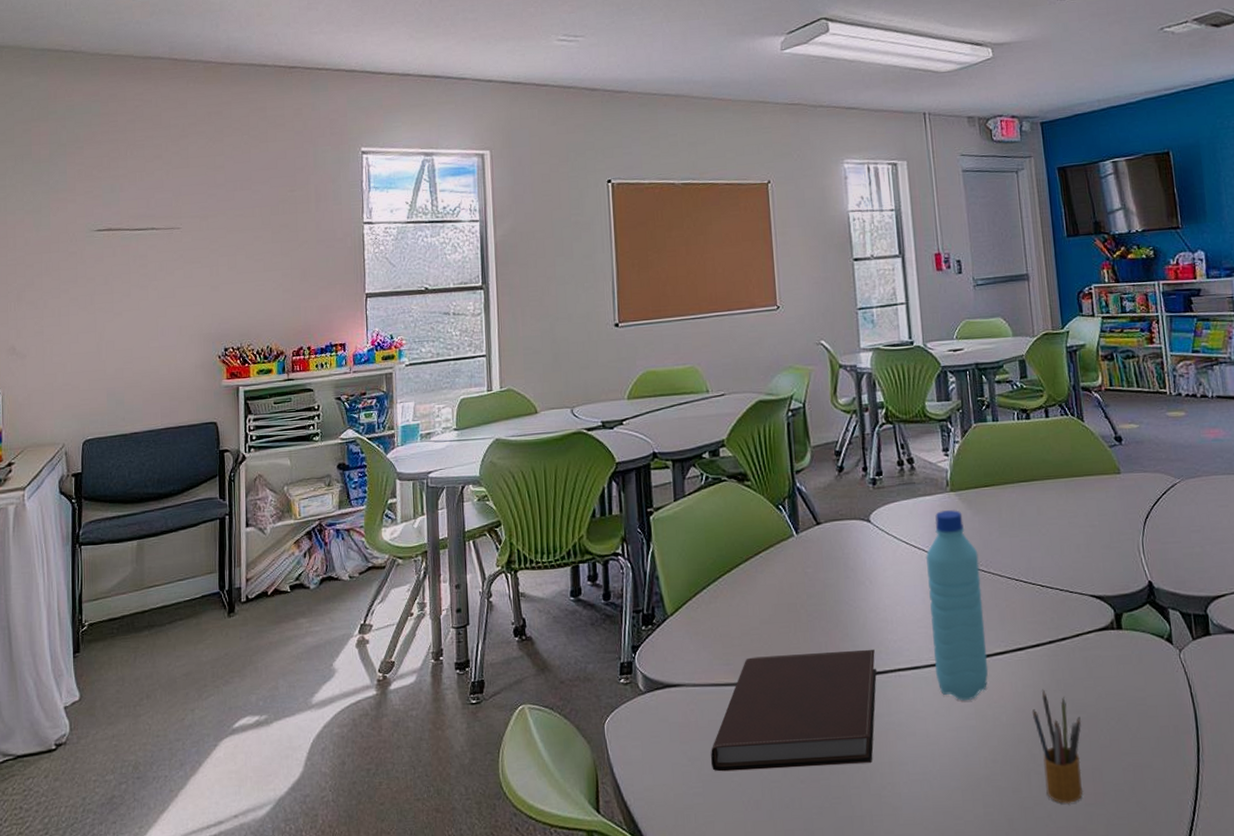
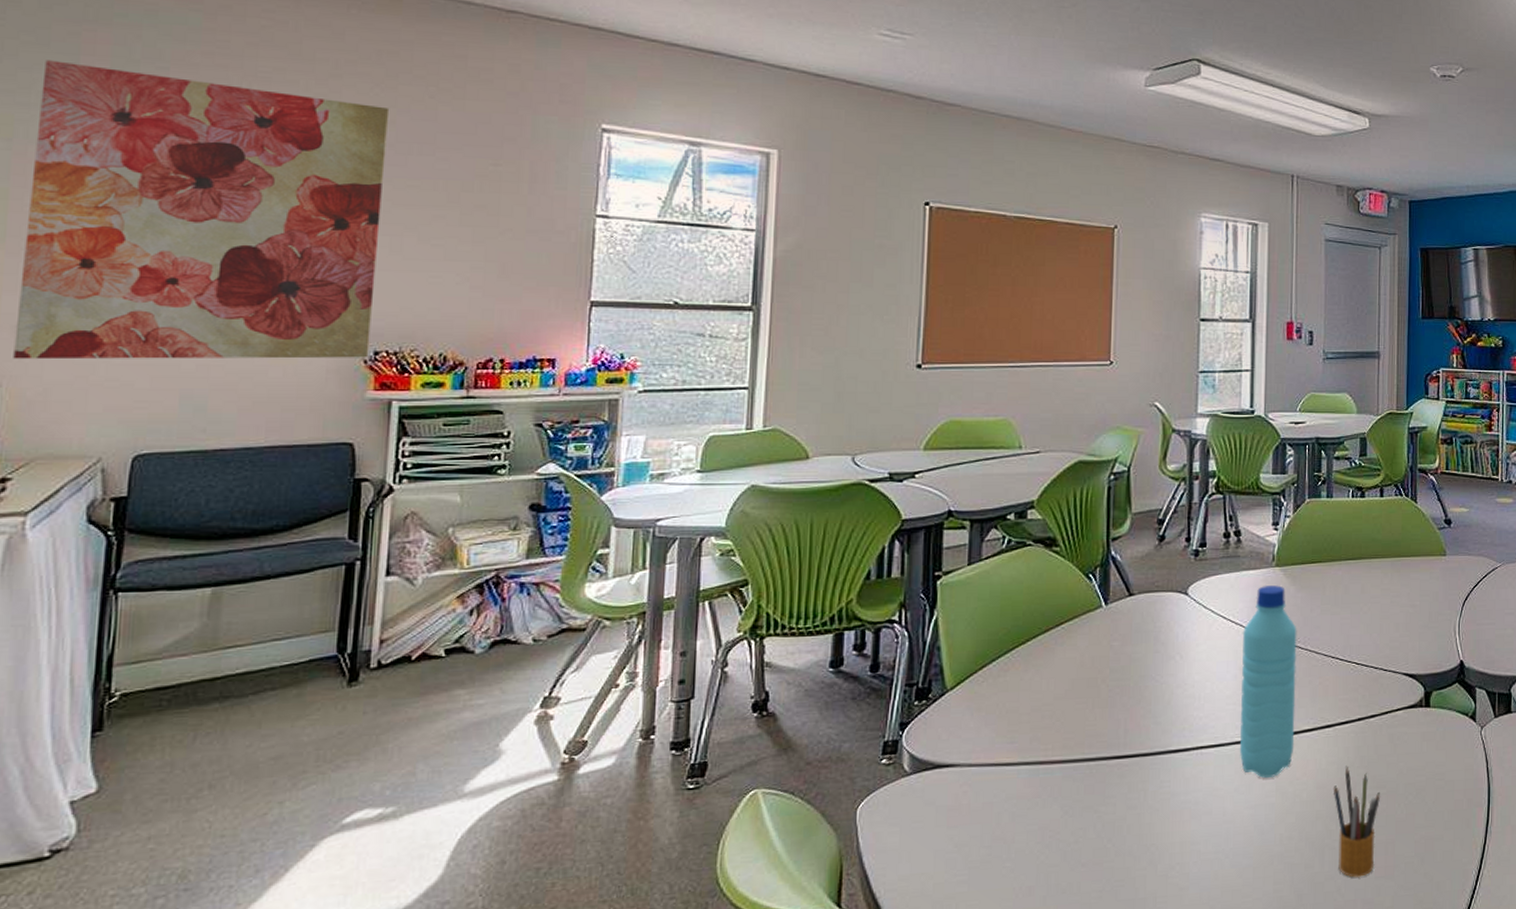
wall art: none [9,152,221,374] -> present [13,60,390,360]
notebook: present [711,649,877,772] -> none [982,726,1178,858]

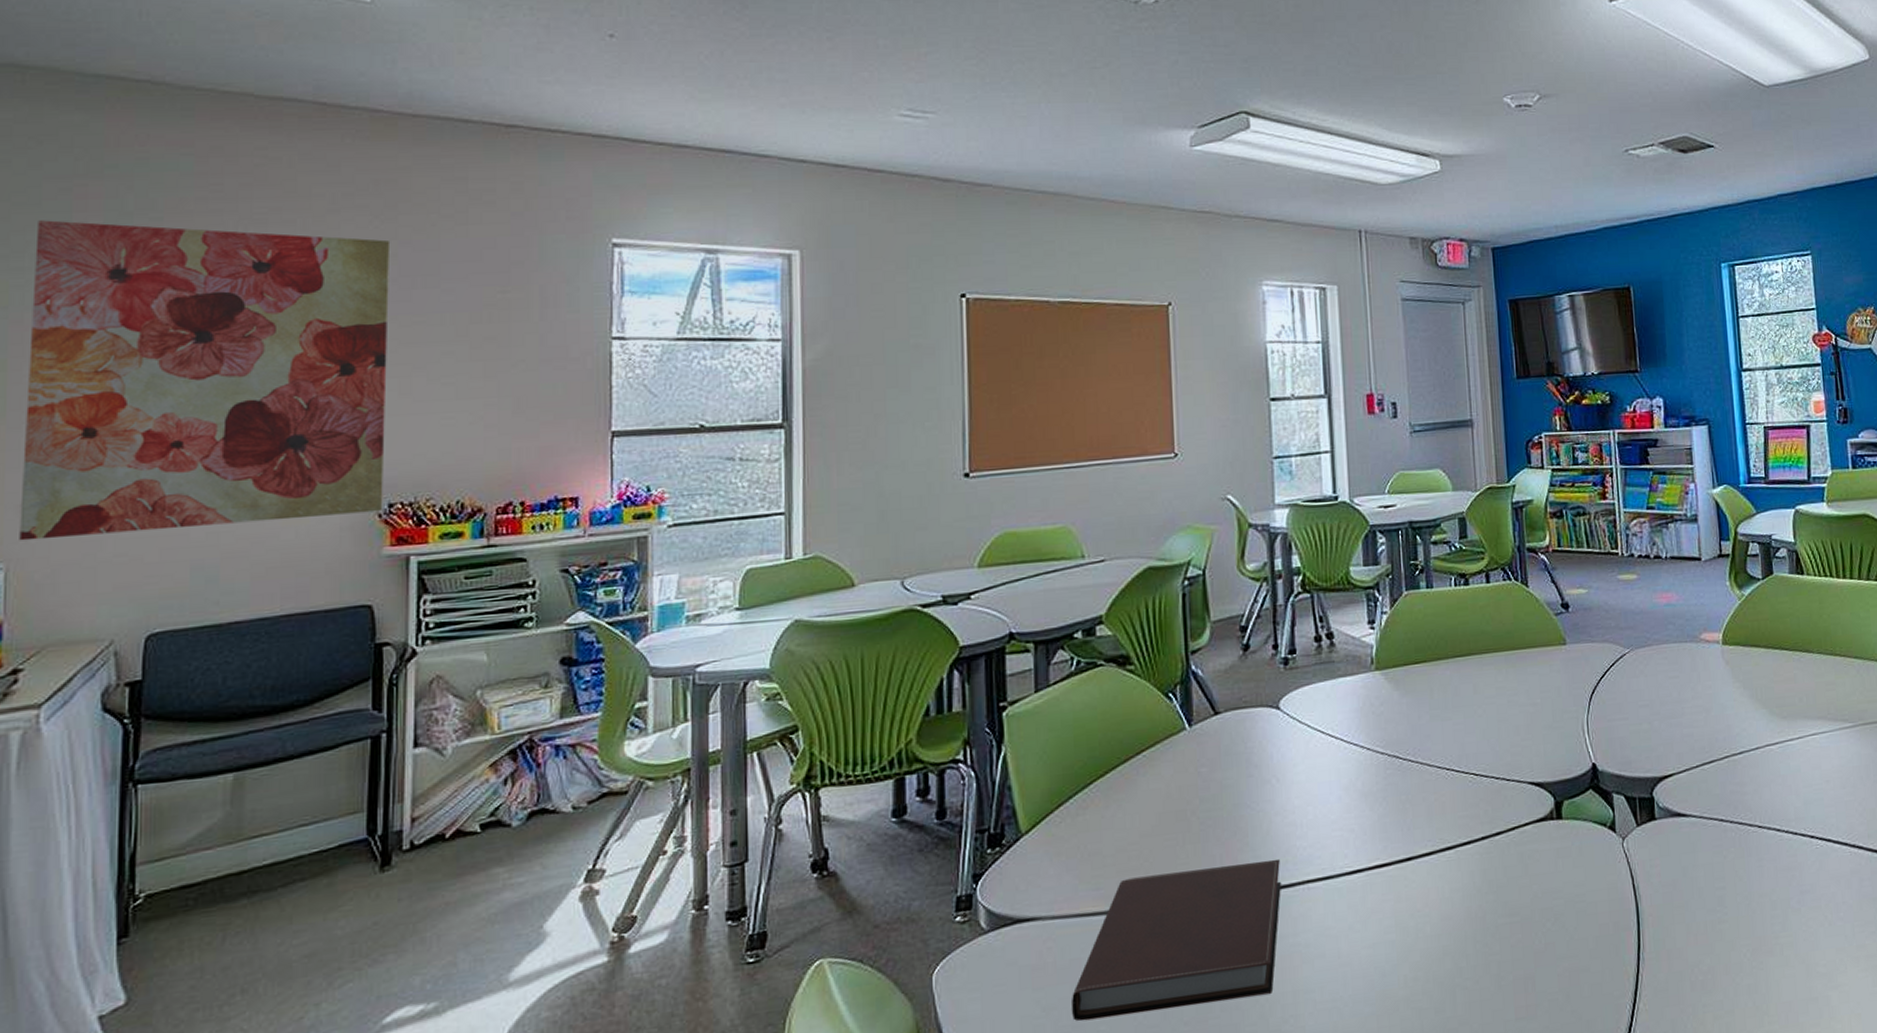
notebook: none [982,726,1178,858] -> present [1072,858,1281,1022]
water bottle: present [1239,585,1297,778] -> none [1343,691,1412,912]
pencil box: present [1334,766,1380,878] -> none [1461,892,1514,1021]

